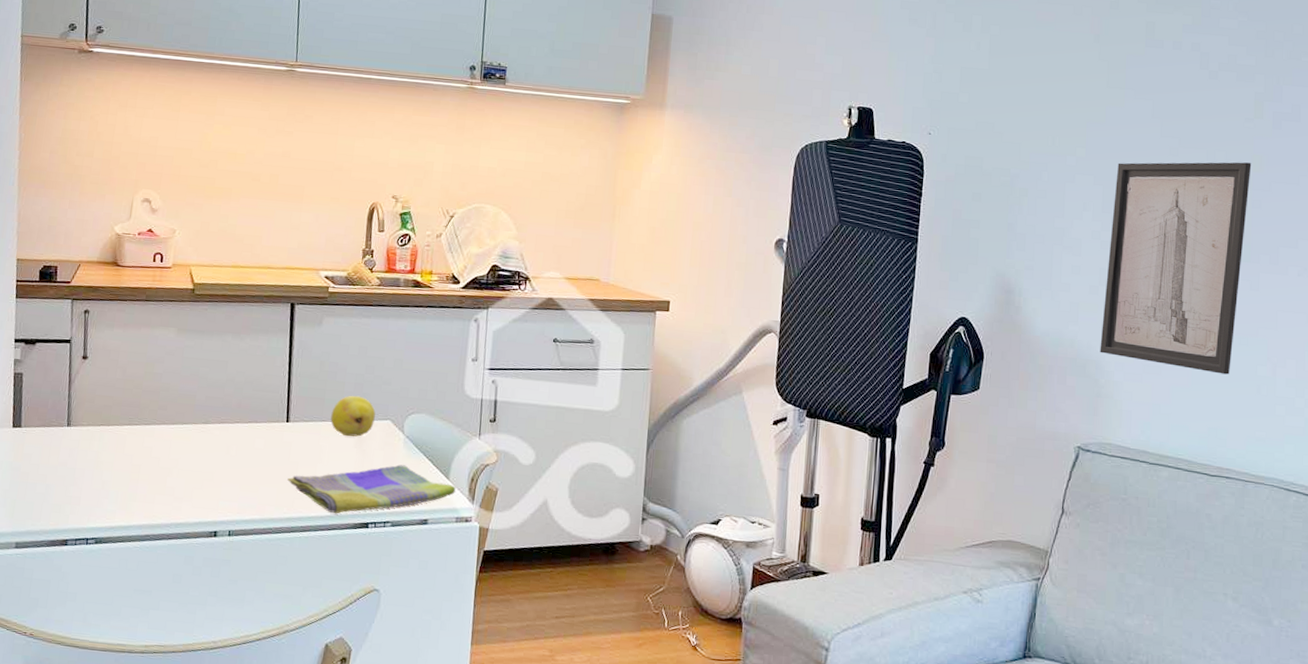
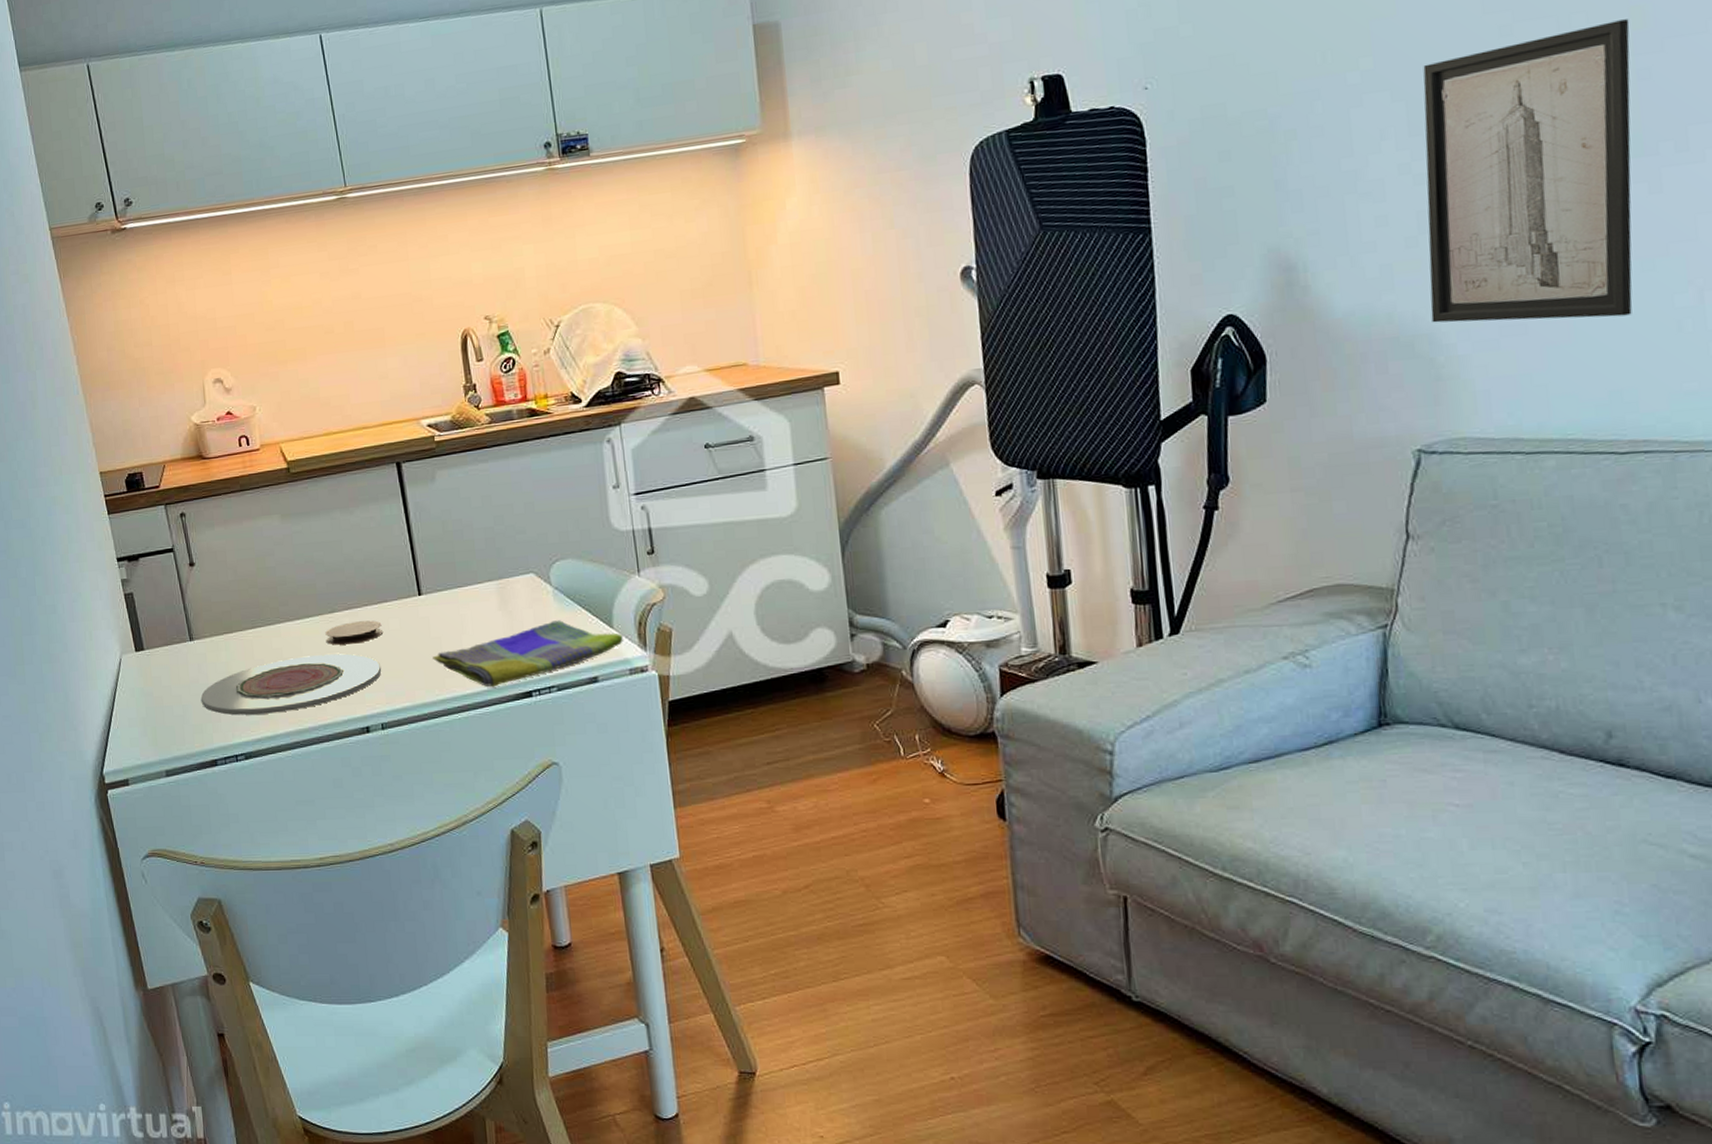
plate: none [65,458,240,506] -> present [200,653,382,715]
coaster: none [194,435,248,455] -> present [325,620,384,645]
fruit: present [330,395,376,437] -> none [466,552,516,600]

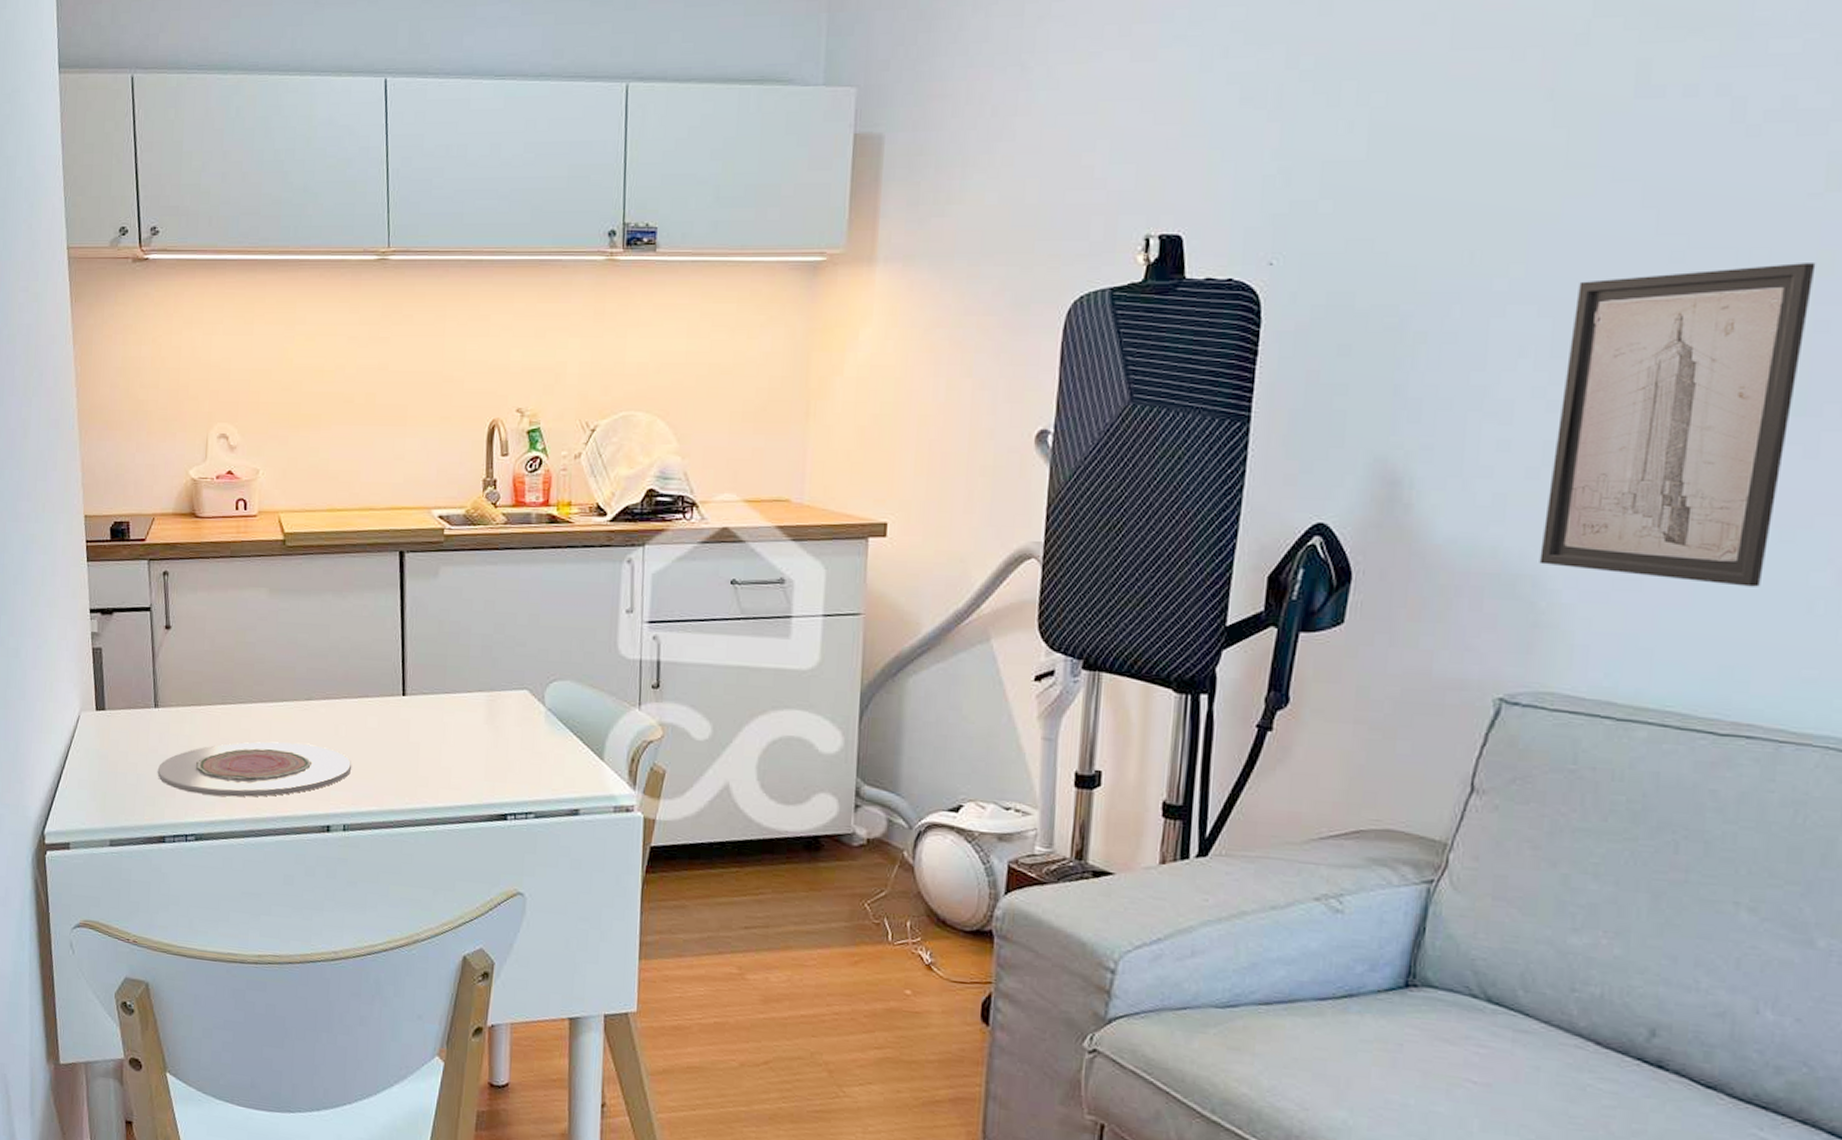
coaster: present [325,620,384,645] -> none [298,713,360,737]
dish towel: present [433,620,623,687] -> none [408,743,612,804]

